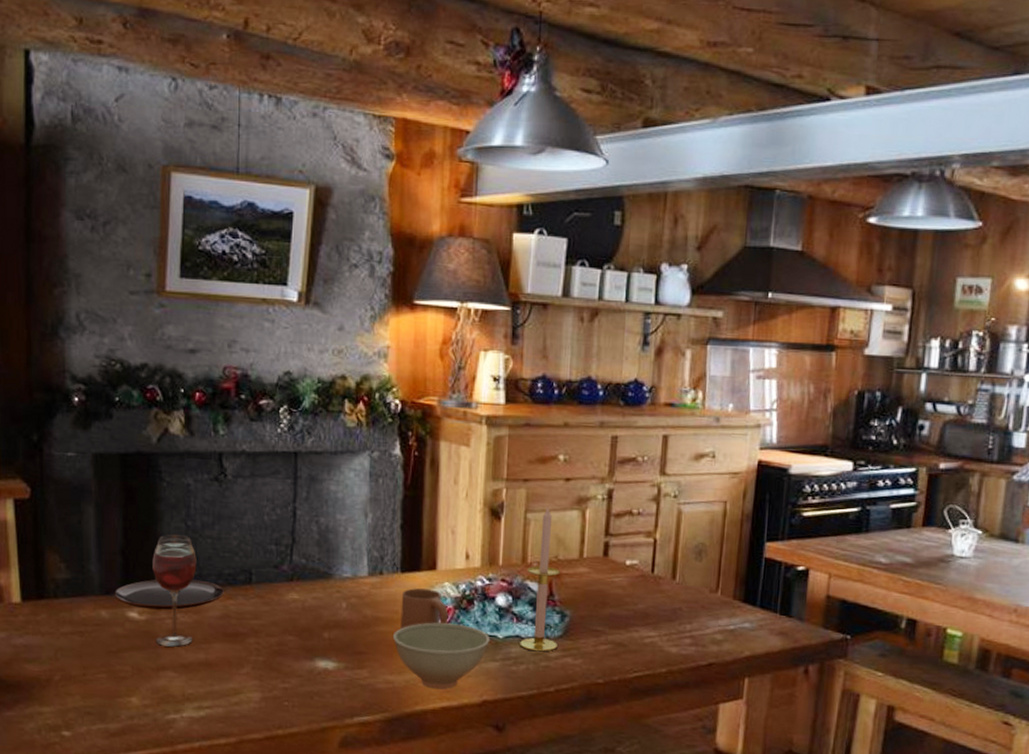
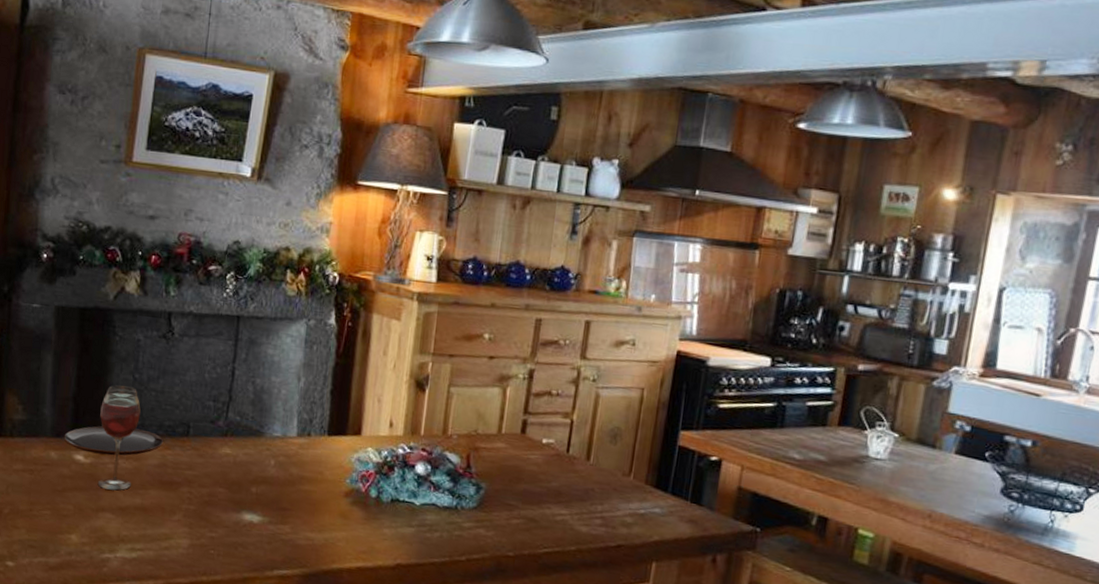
bowl: present [392,622,491,689] -> none [315,485,408,550]
cup: present [400,588,449,630] -> none [323,451,370,490]
candle: present [520,506,561,652] -> none [435,382,479,522]

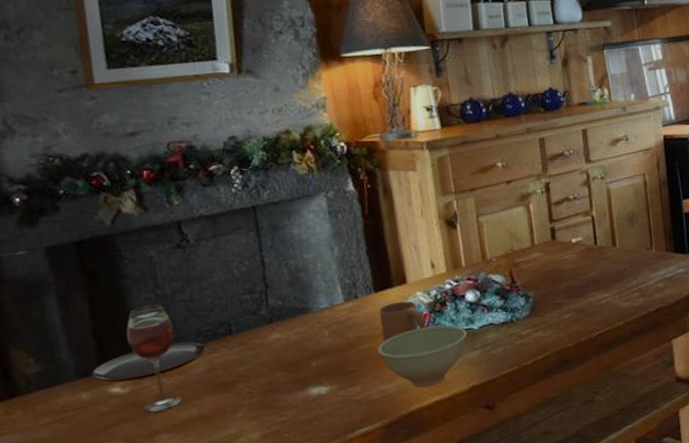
bowl: none [315,485,408,550] -> present [377,325,468,388]
cup: none [323,451,370,490] -> present [379,301,427,343]

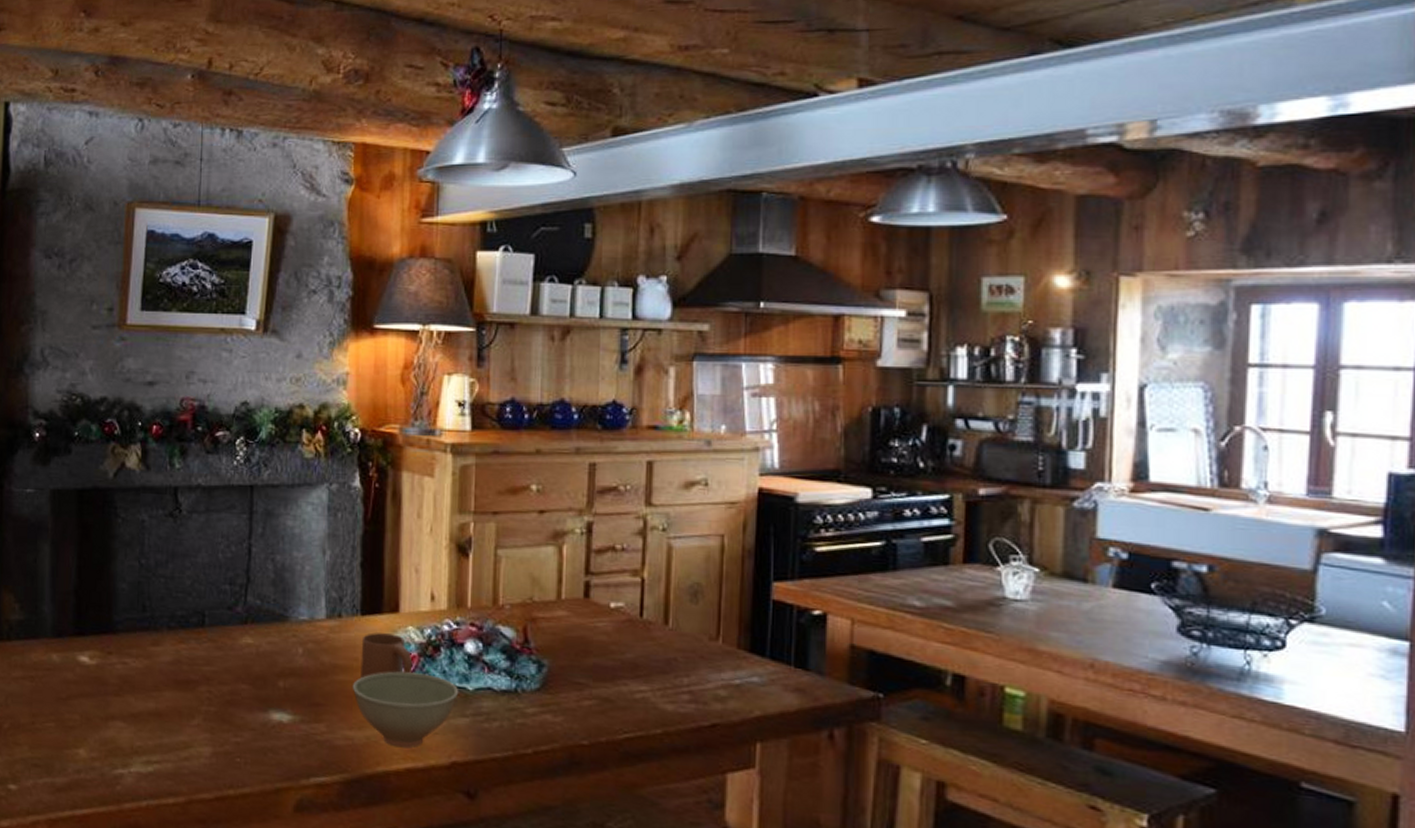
plate: present [91,341,206,383] -> none [66,621,176,655]
wineglass: present [126,304,182,413] -> none [105,573,149,695]

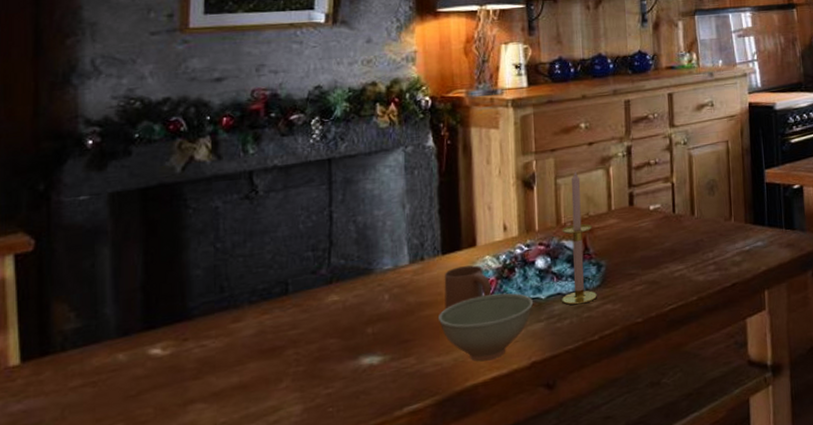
candle: none [492,542,537,707] -> present [562,170,597,305]

